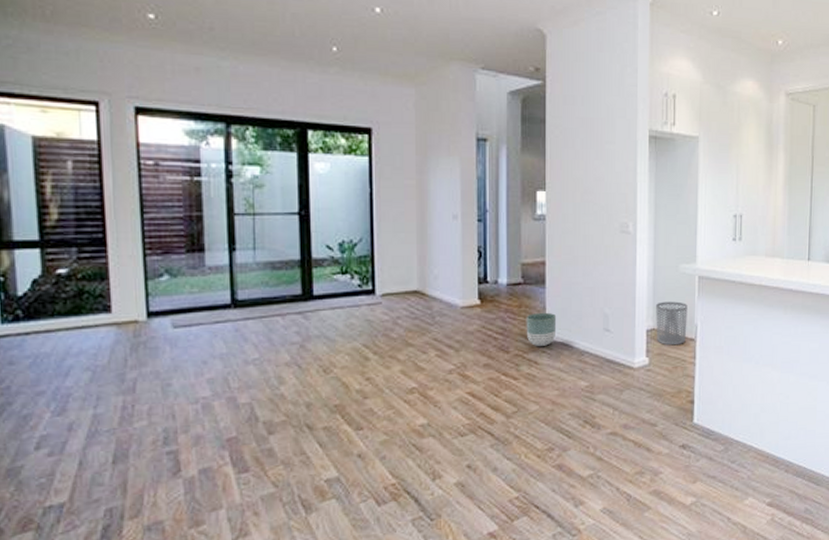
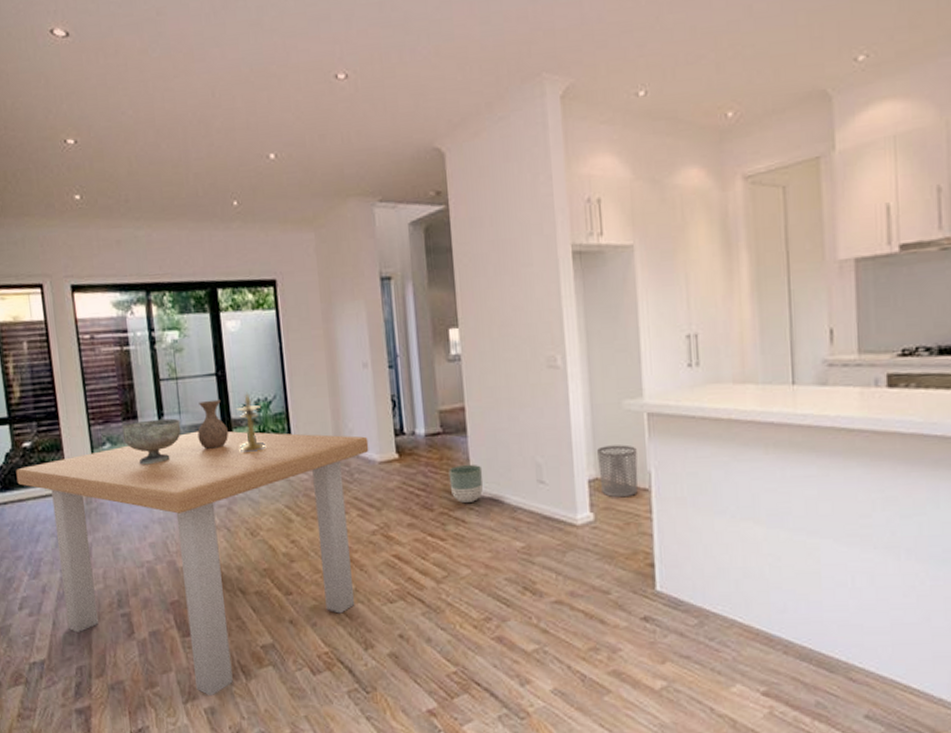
dining table: none [45,268,452,531] -> present [16,431,369,695]
decorative bowl: none [184,254,255,299] -> present [122,418,181,465]
vase: none [273,238,307,286] -> present [197,399,228,449]
candlestick: none [317,233,346,293] -> present [235,392,265,454]

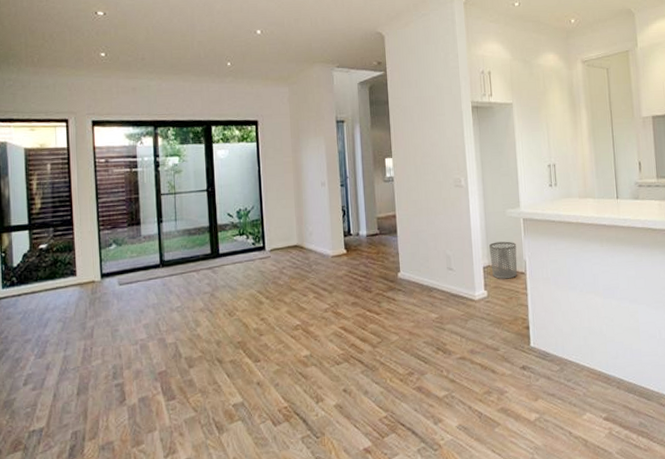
dining table: present [16,431,369,695] -> none [31,234,324,449]
decorative bowl: present [122,418,181,465] -> none [127,224,176,262]
vase: present [197,399,228,449] -> none [189,209,214,248]
candlestick: present [235,392,265,454] -> none [221,203,244,251]
planter: present [448,464,484,503] -> none [383,256,409,286]

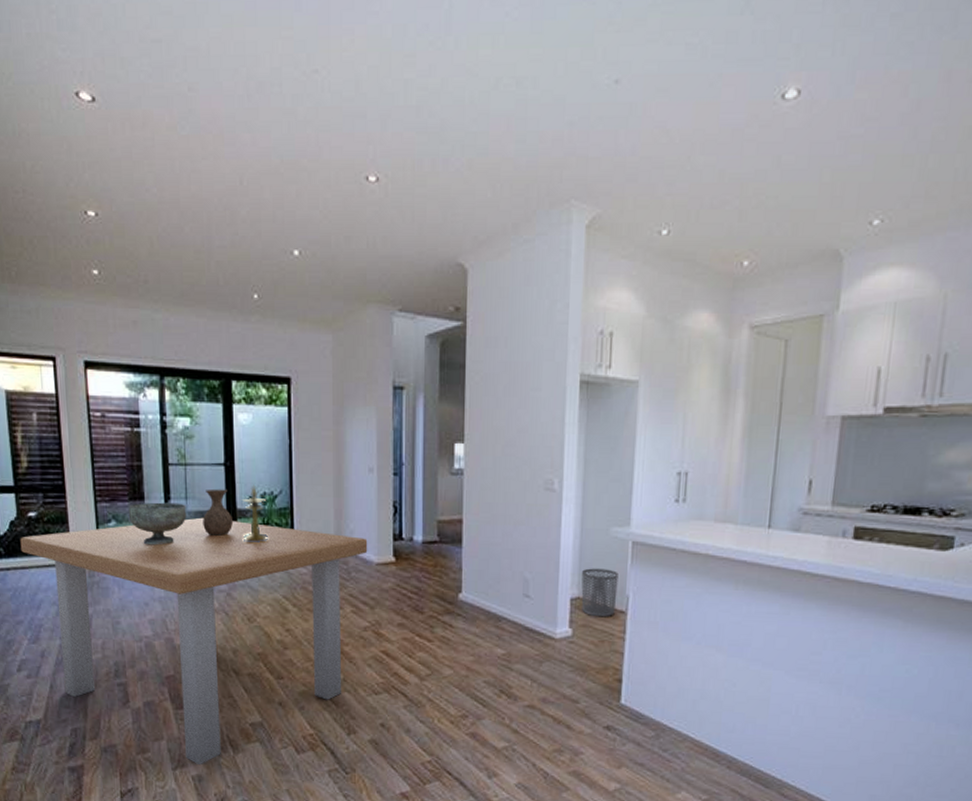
dining table: none [31,234,324,449] -> present [20,517,368,764]
decorative bowl: none [127,224,176,262] -> present [128,502,187,546]
vase: none [189,209,214,248] -> present [203,489,233,536]
candlestick: none [221,203,244,251] -> present [241,484,268,544]

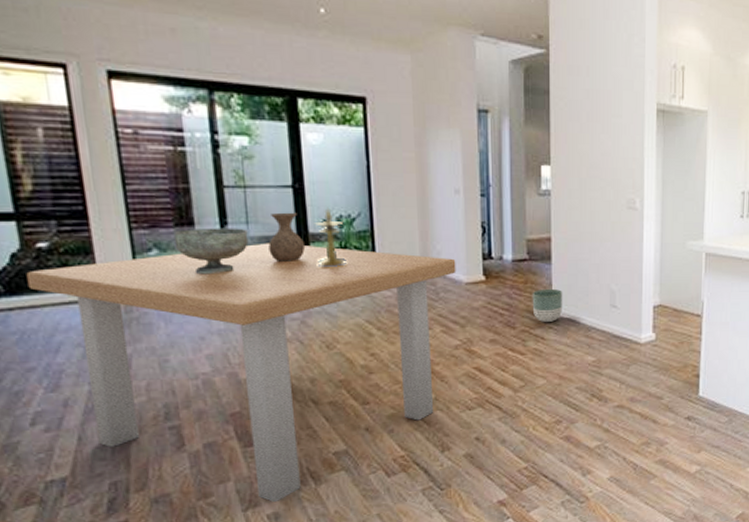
planter: none [441,573,473,609] -> present [532,288,563,322]
waste bin: present [581,568,618,617] -> none [662,278,694,322]

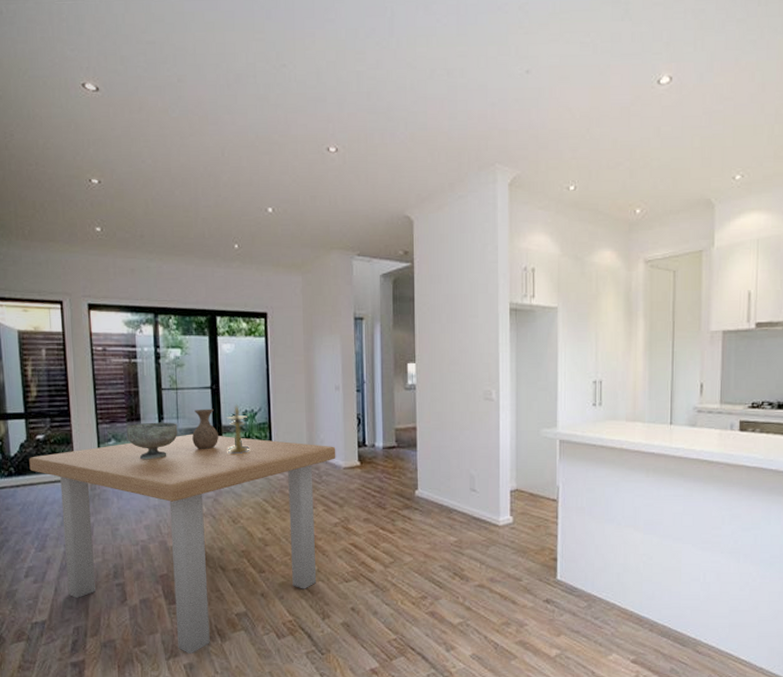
planter: present [532,288,563,322] -> none [400,473,428,504]

